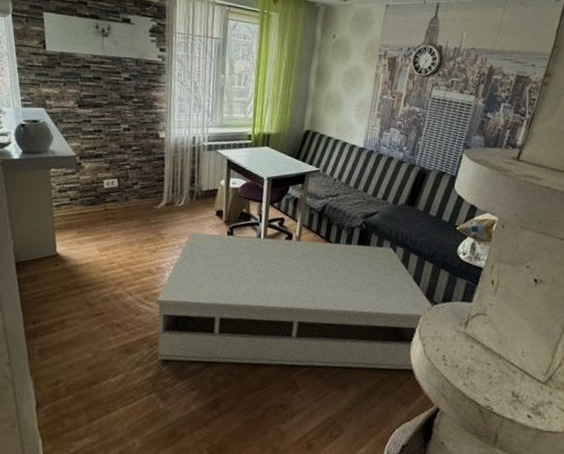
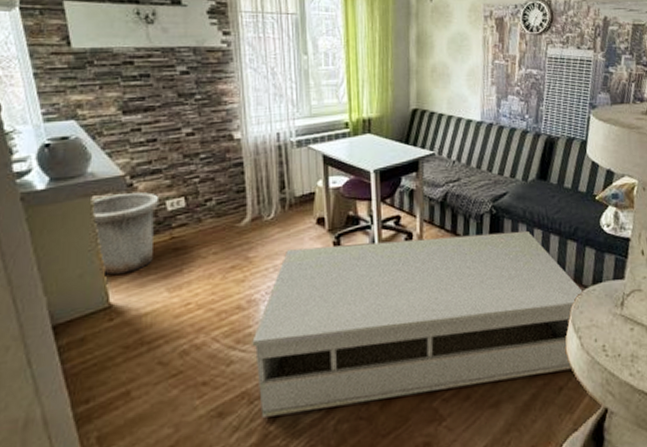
trash can: none [50,170,99,232] -> present [92,192,160,275]

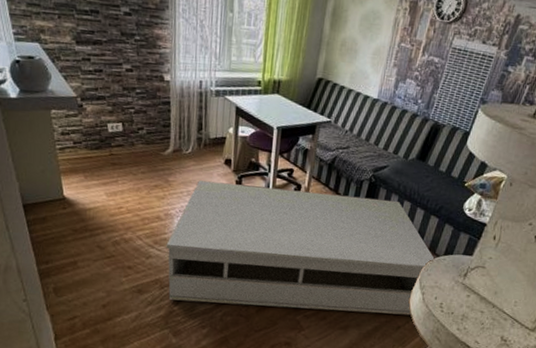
trash can: present [92,192,160,275] -> none [51,111,103,176]

